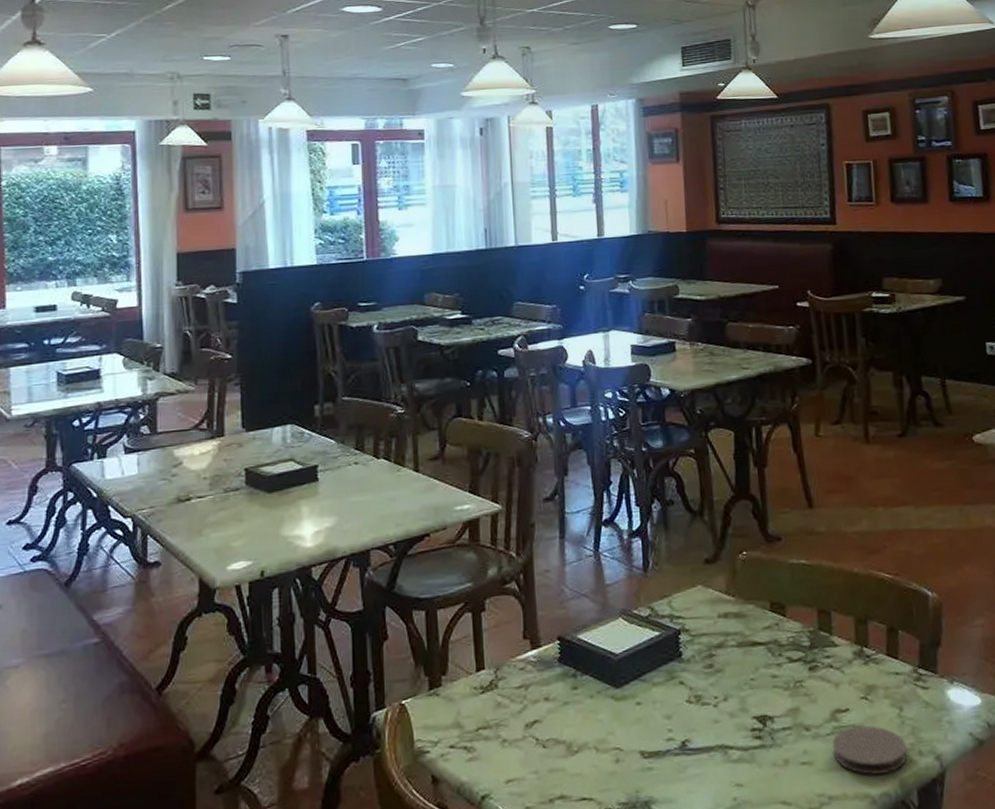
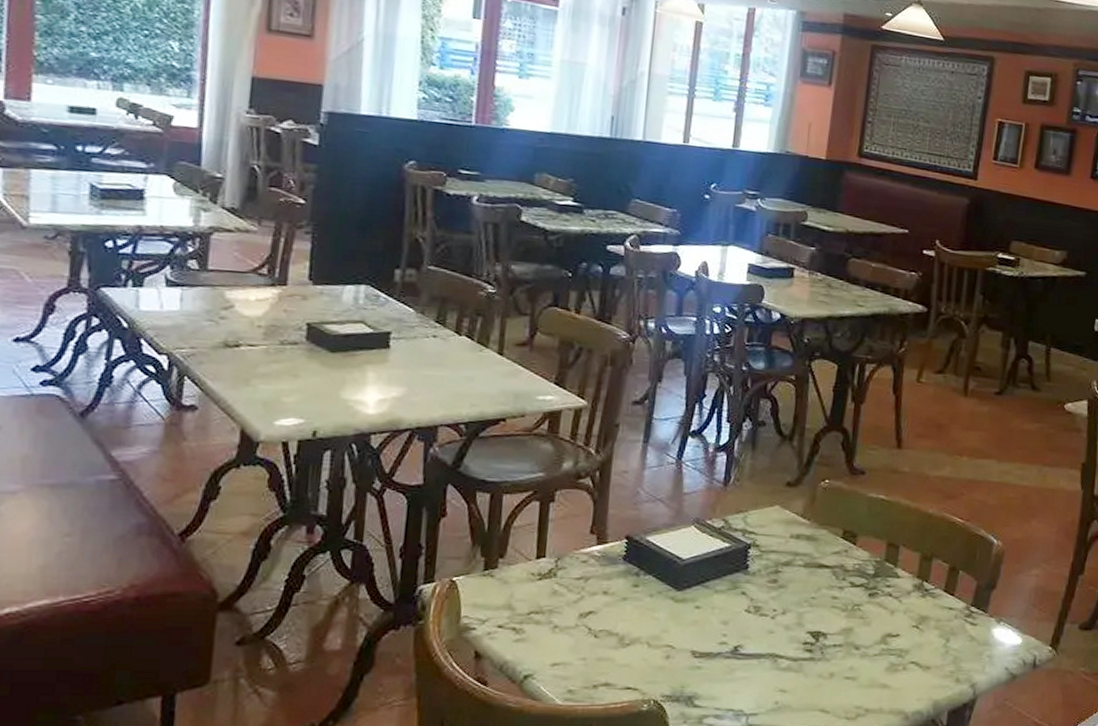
coaster: present [832,725,907,775] -> none [876,650,946,694]

